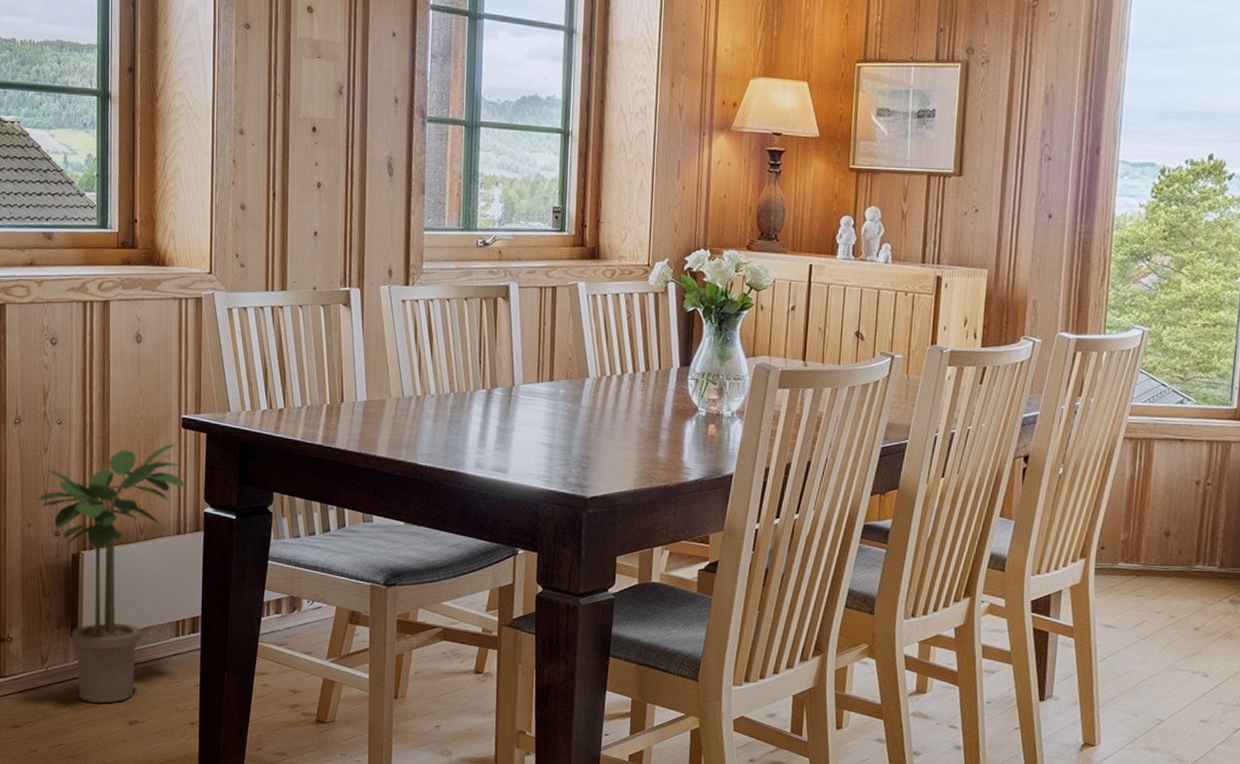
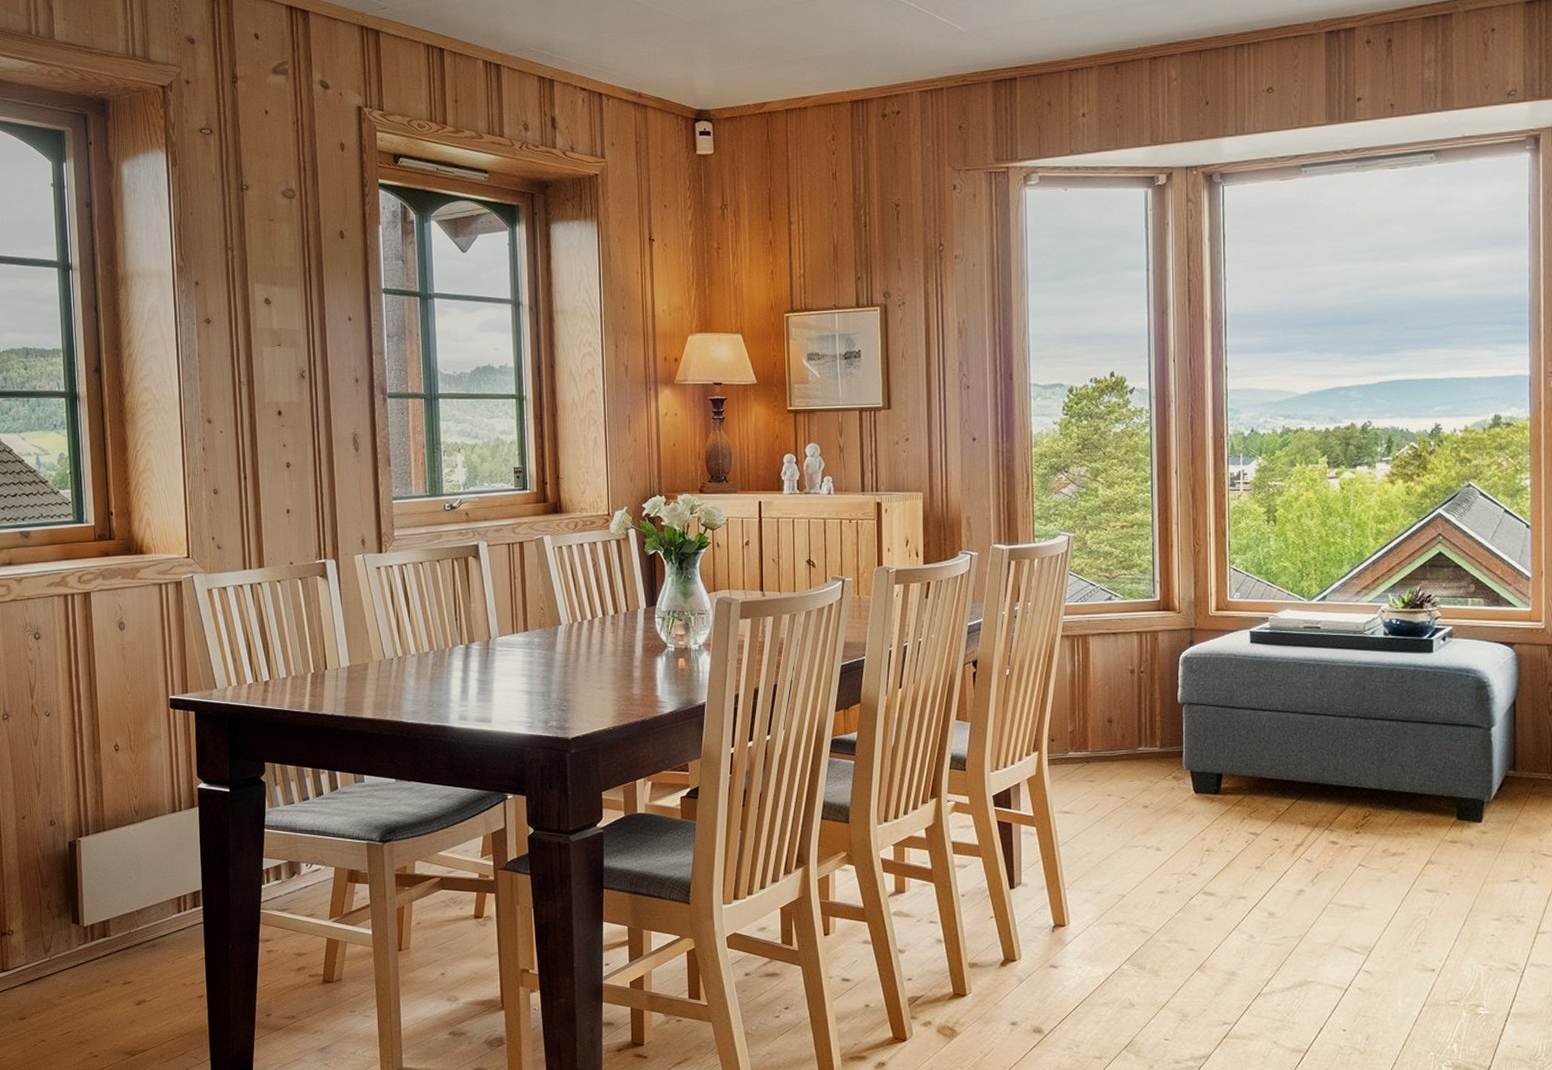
potted plant: present [38,443,185,704] -> none [31,724,177,987]

